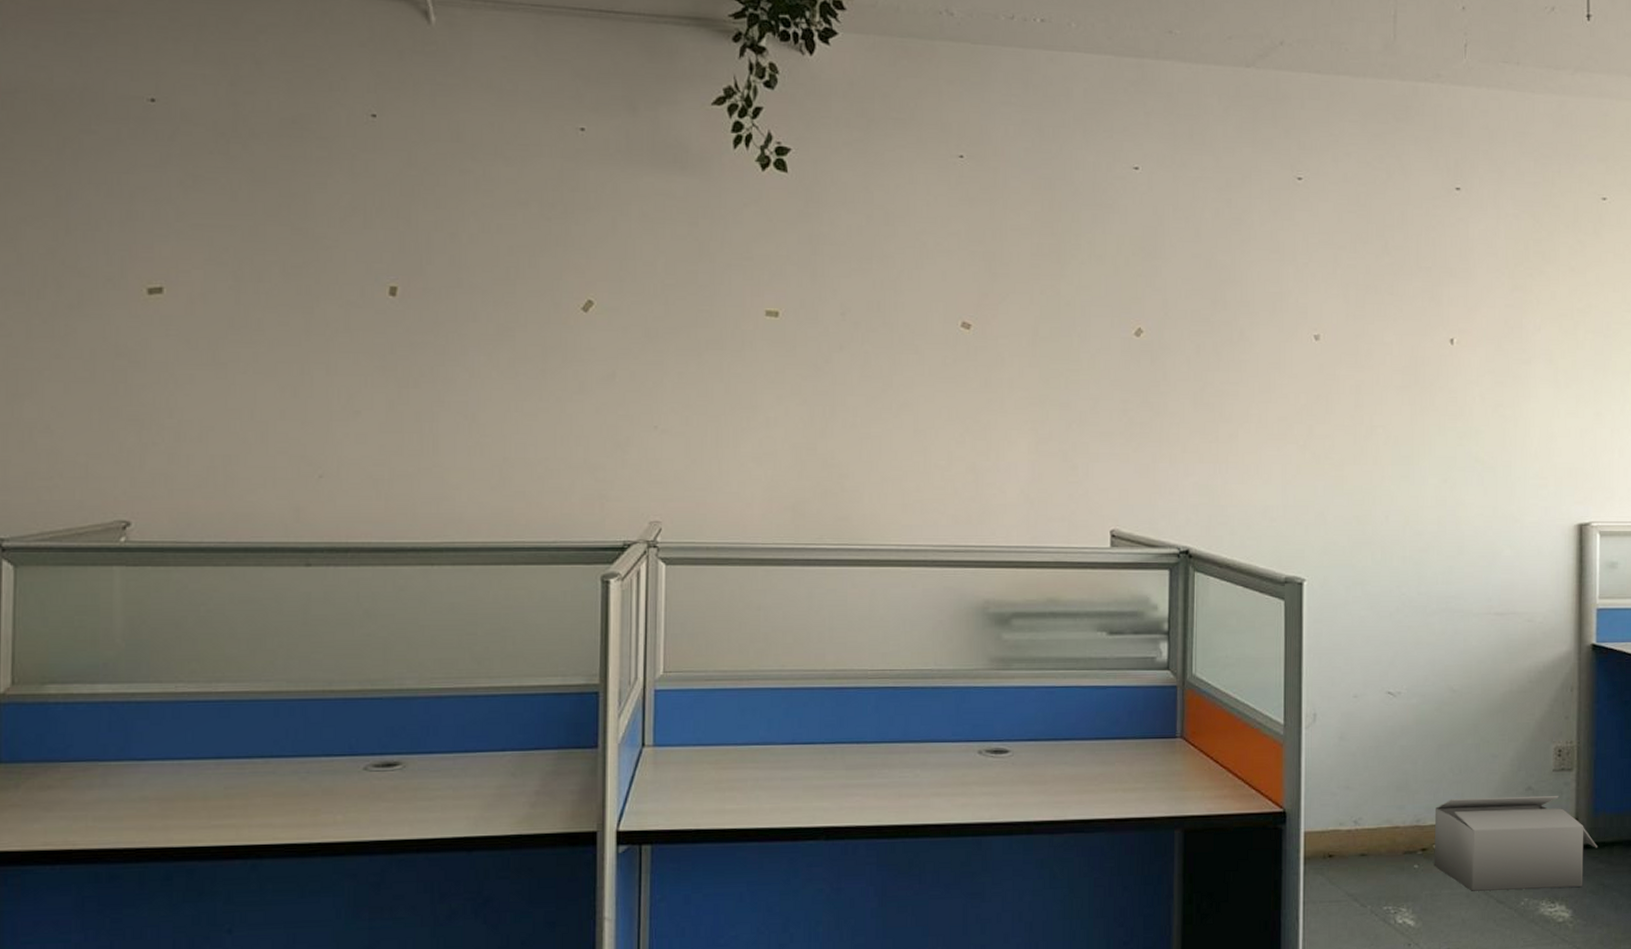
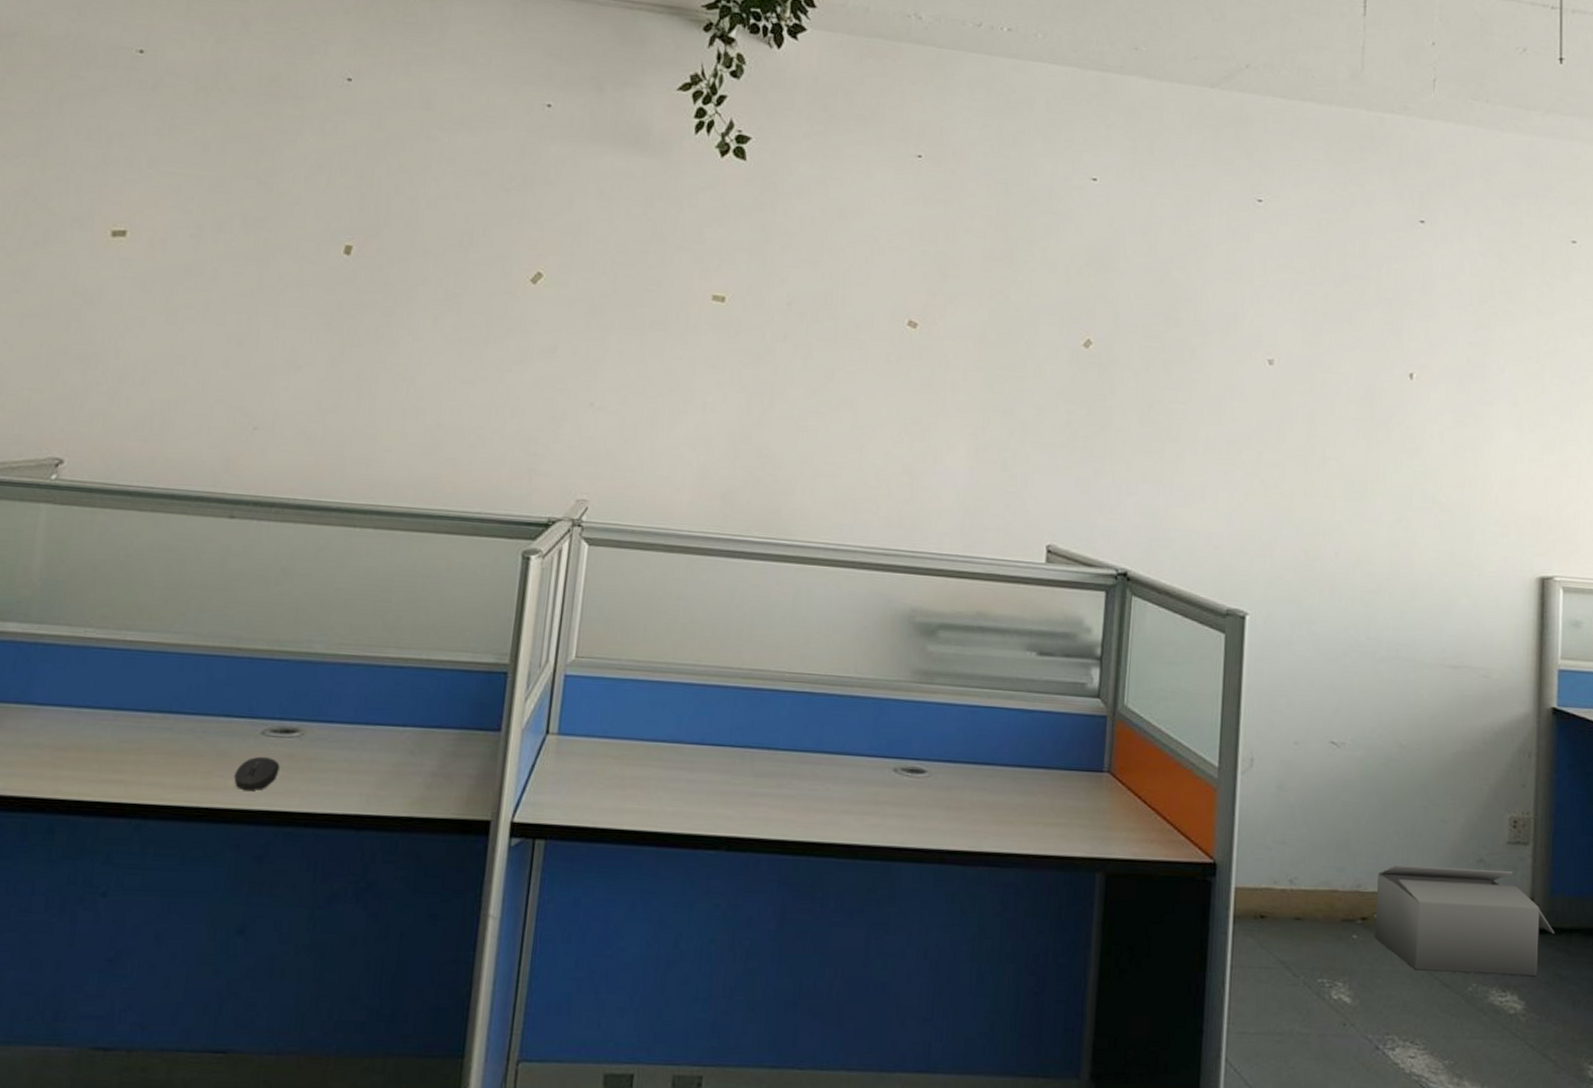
computer mouse: none [342,790,386,823] -> present [234,756,280,790]

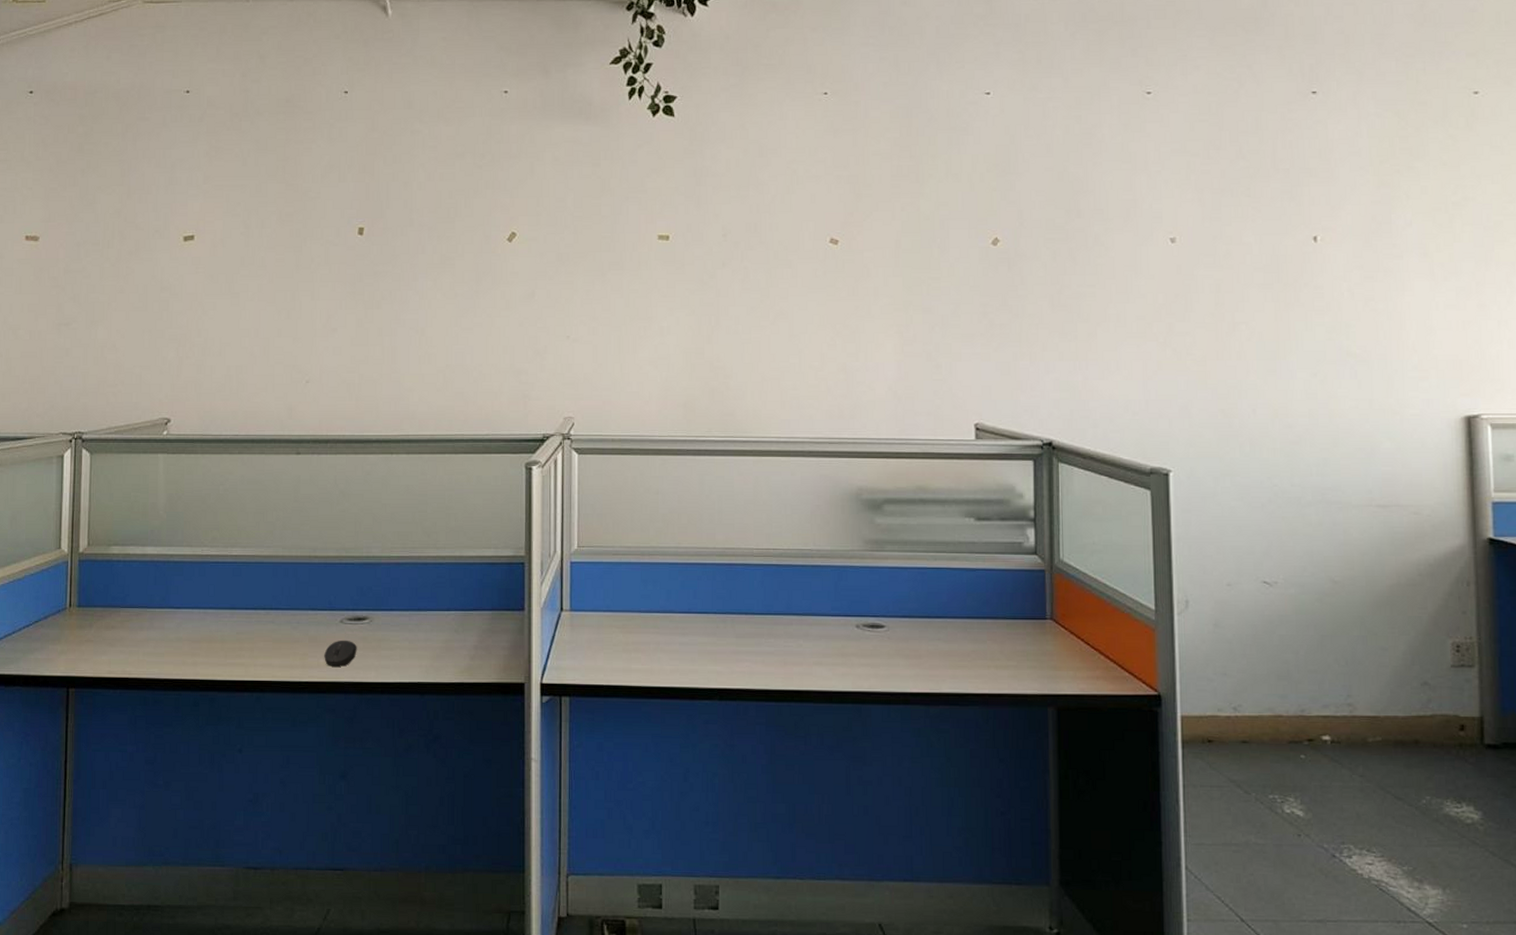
cardboard box: present [1374,864,1554,976] -> none [1320,690,1508,788]

